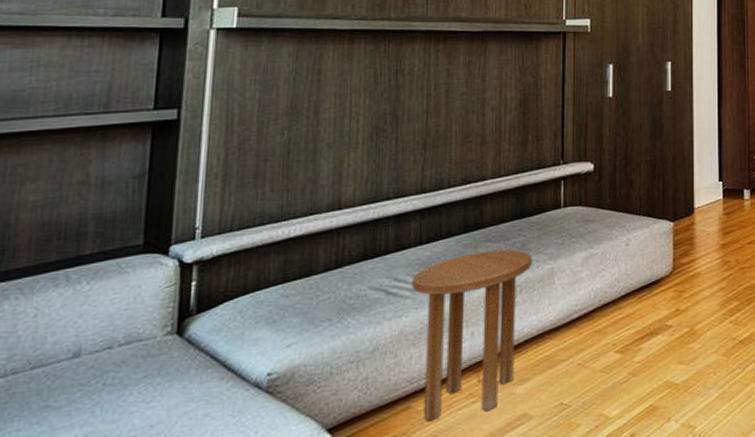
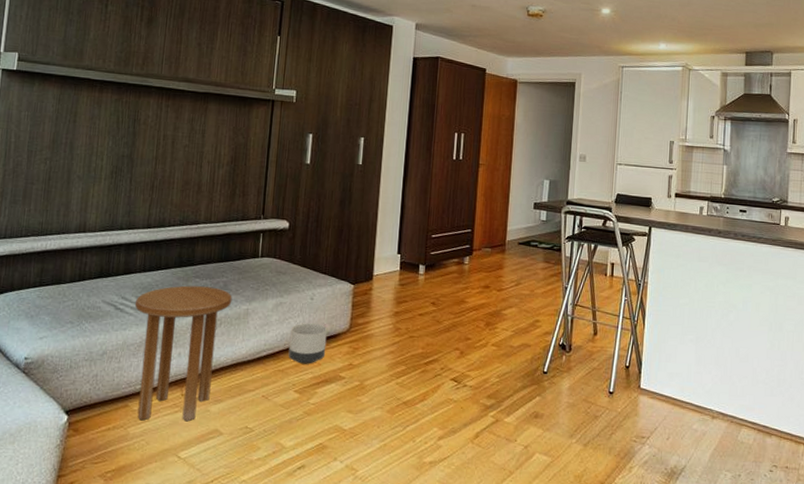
planter: none [604,271,648,320] -> present [288,323,328,364]

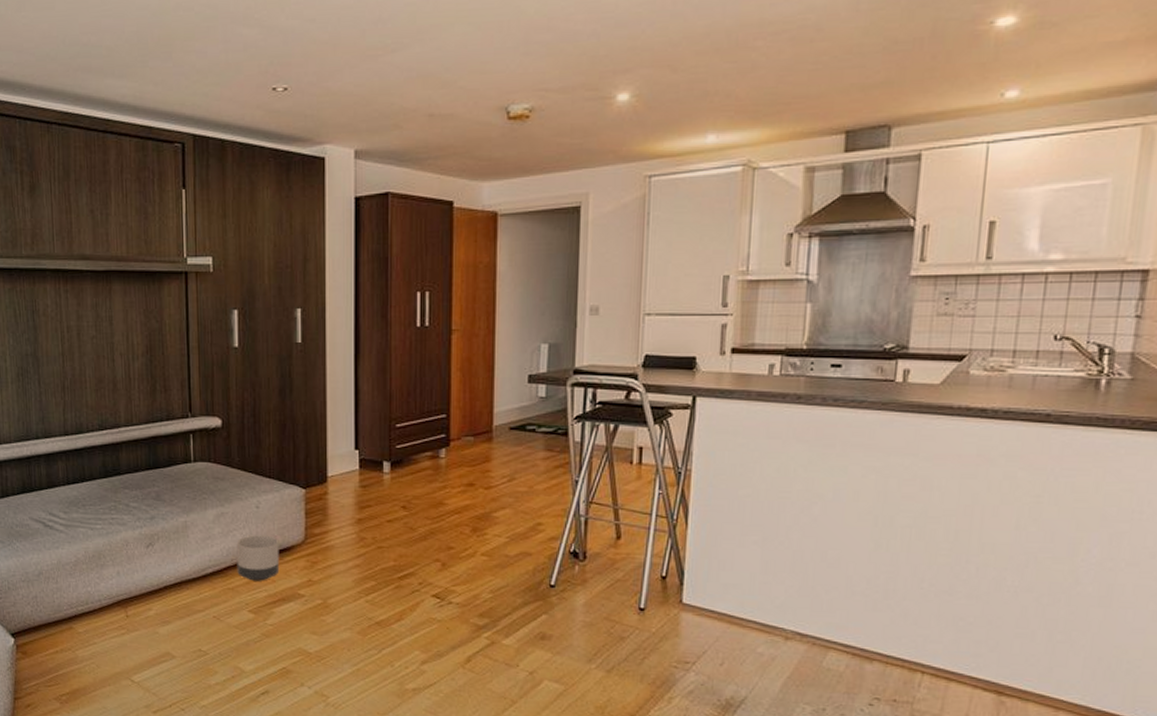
side table: present [134,285,232,422] -> none [63,498,168,644]

